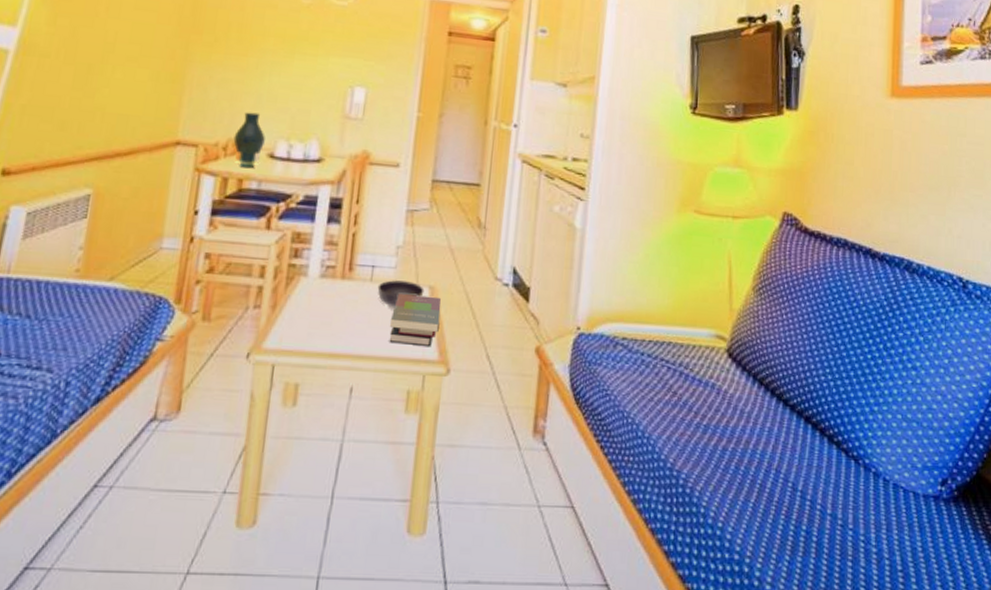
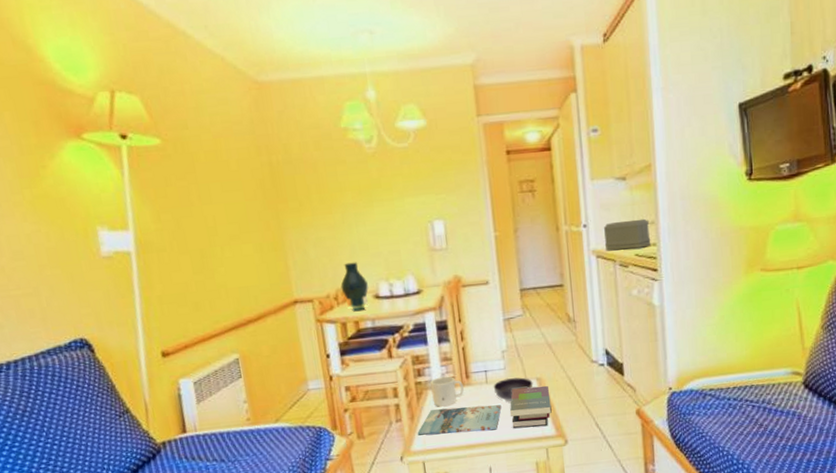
magazine: none [275,300,382,341] -> present [417,404,502,435]
mug: none [303,263,344,300] -> present [430,376,464,407]
toaster: none [533,128,583,162] -> present [604,218,651,251]

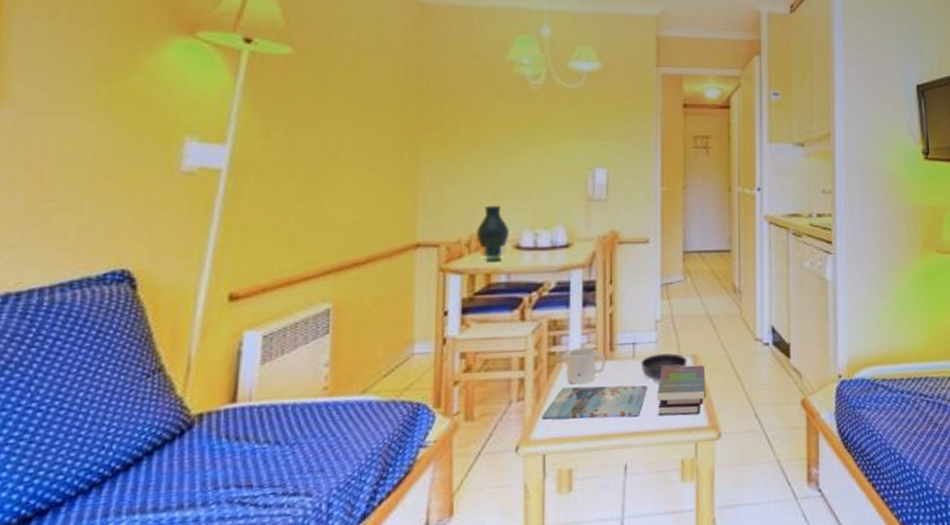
toaster: present [604,218,651,251] -> none [779,187,827,218]

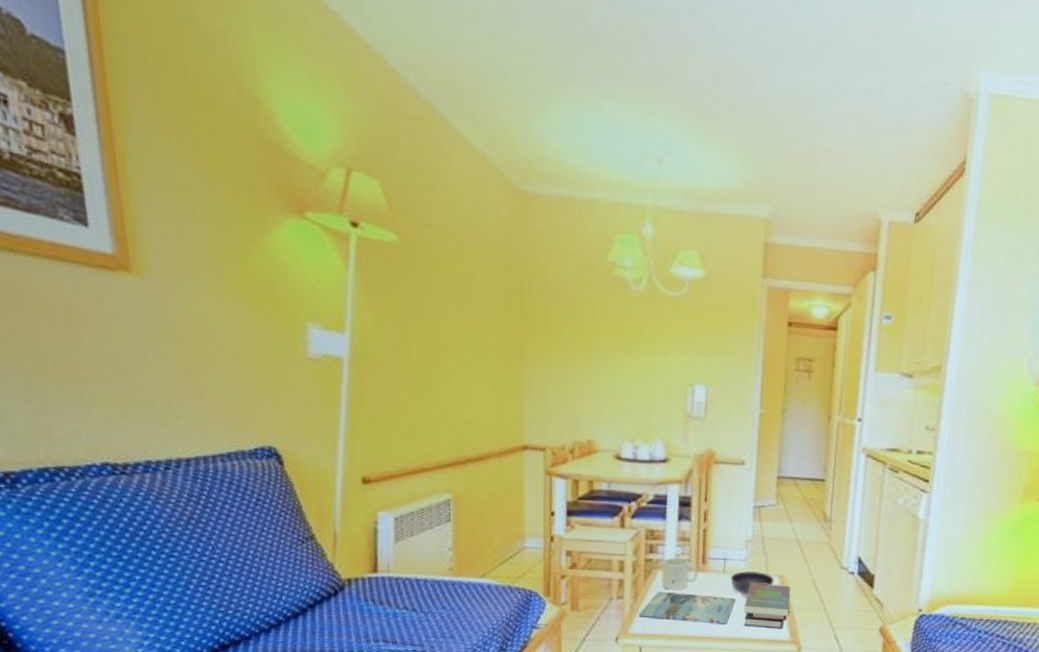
vase: present [476,205,509,263] -> none [579,414,610,470]

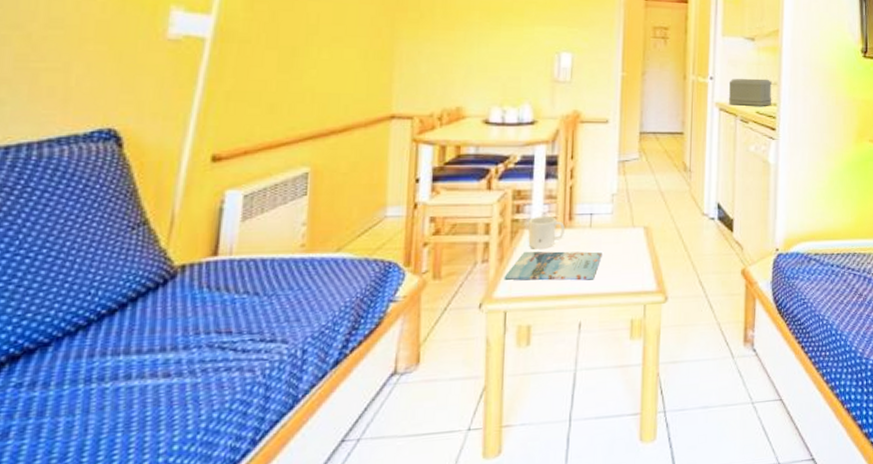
bowl: present [730,571,775,597] -> none [597,224,640,251]
books: present [744,583,791,629] -> none [611,235,656,280]
toaster: none [878,421,929,455] -> present [729,78,772,106]

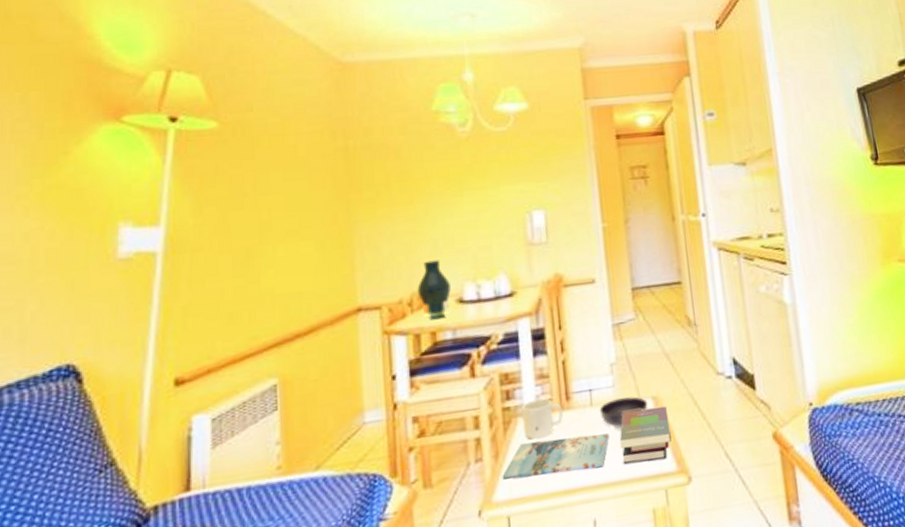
vase: none [448,82,479,135] -> present [417,260,451,320]
bowl: none [597,224,640,251] -> present [599,396,648,430]
books: none [611,235,656,280] -> present [620,405,671,464]
toaster: present [729,78,772,106] -> none [725,206,778,243]

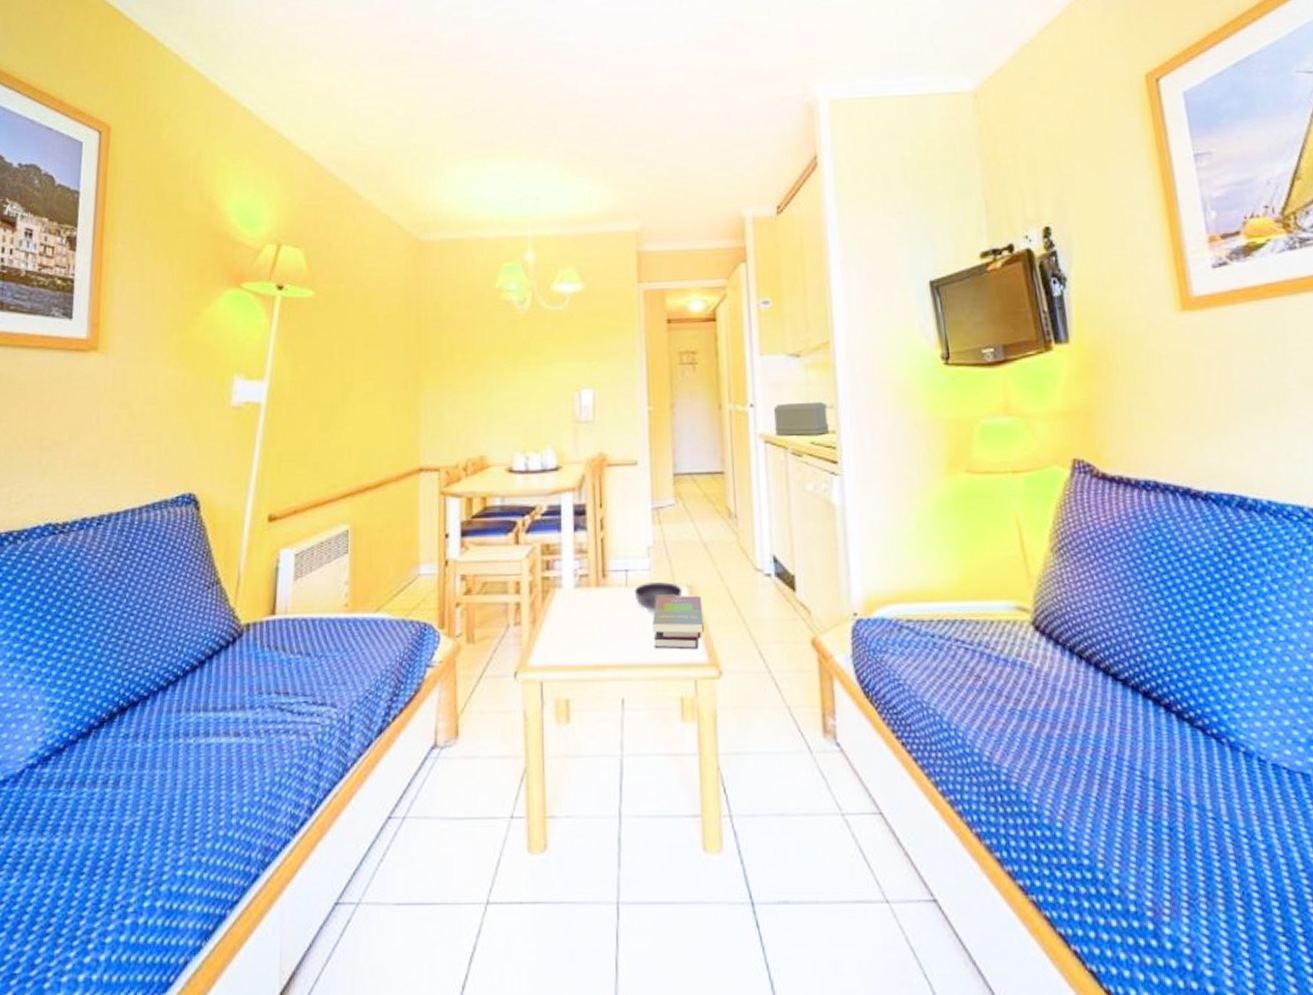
vase: present [417,260,451,320] -> none [472,429,502,486]
magazine: present [502,433,610,480] -> none [538,613,642,648]
mug: present [521,398,563,440] -> none [560,572,598,611]
toaster: none [725,206,778,243] -> present [774,401,830,436]

